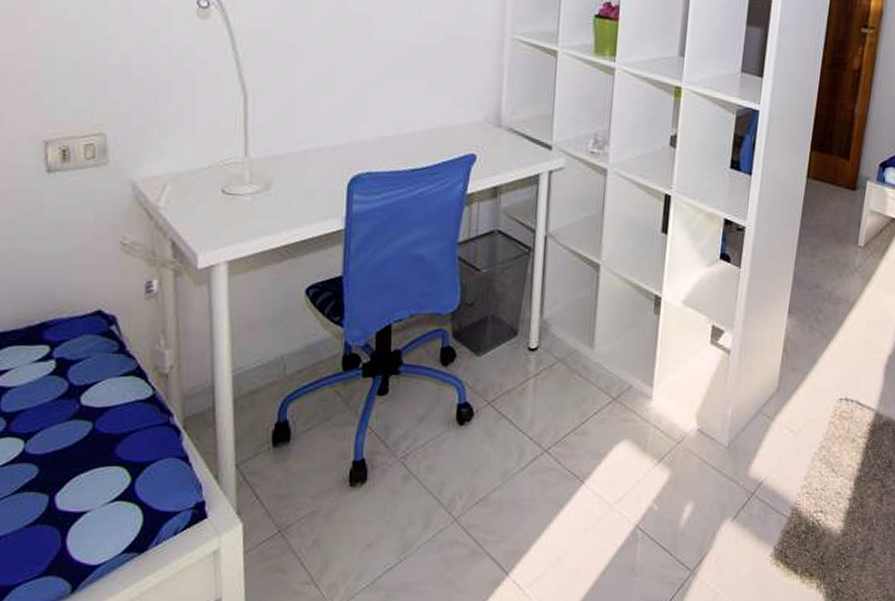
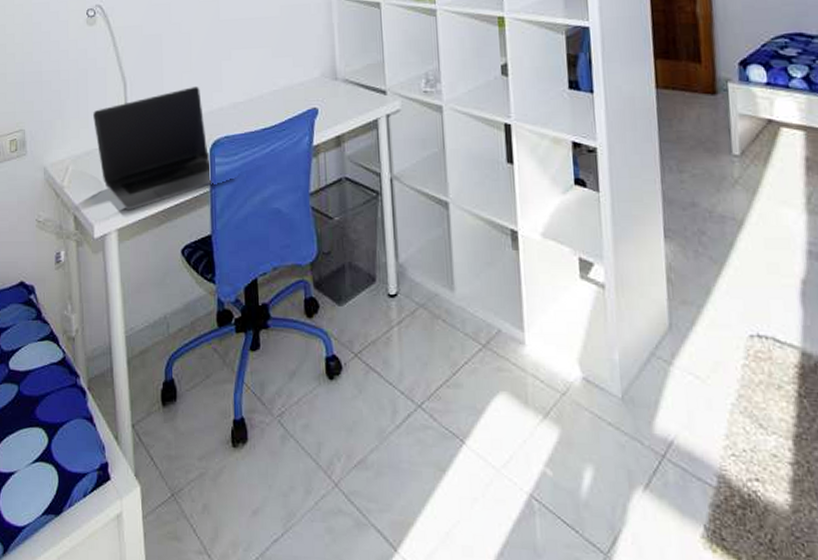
laptop computer: none [202,111,349,241] -> present [93,86,213,209]

